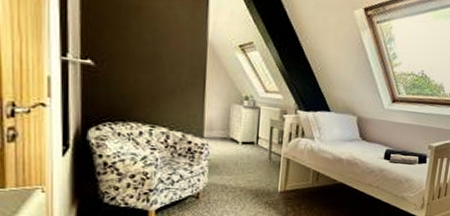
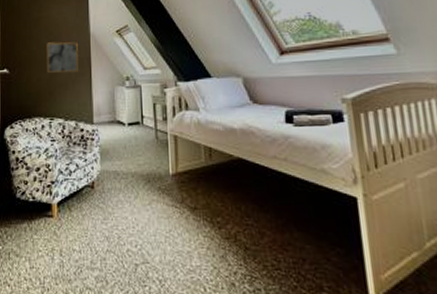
wall art: none [148,39,191,81] -> present [46,42,78,73]

